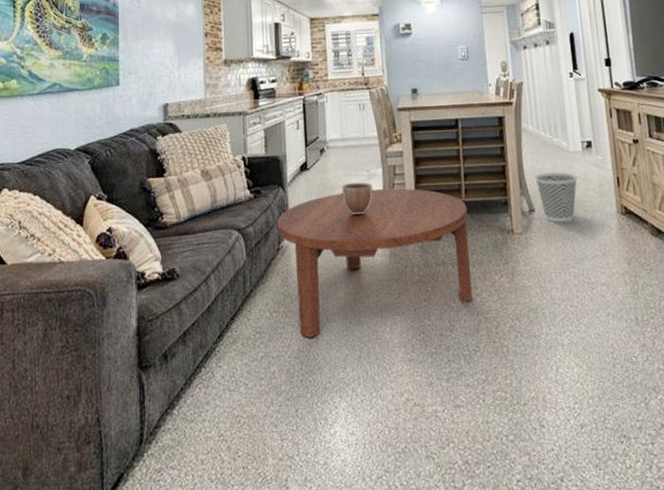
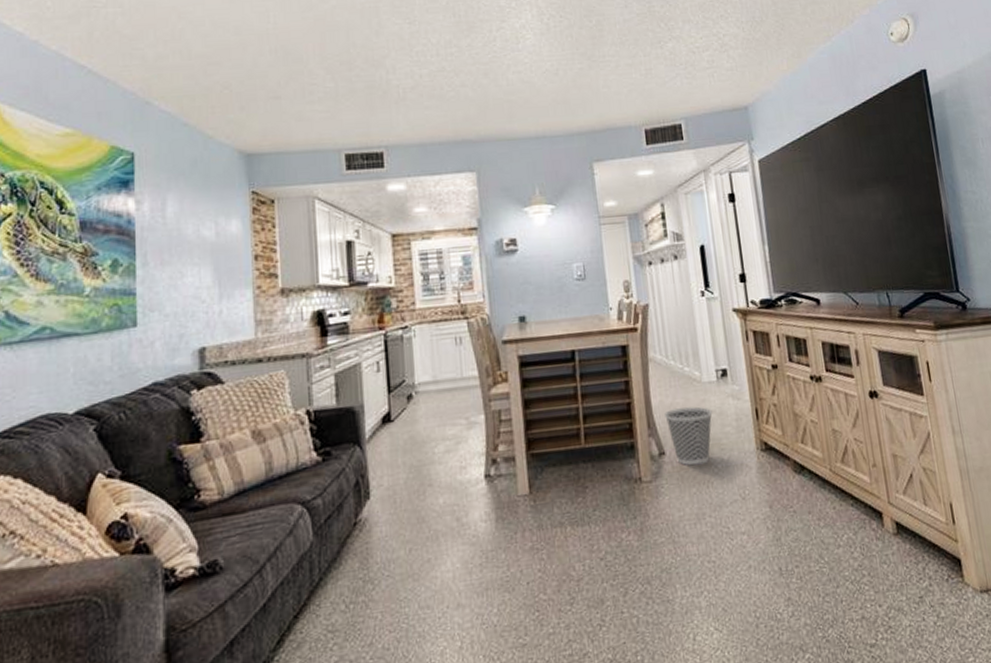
coffee table: present [277,188,473,339] -> none [353,436,596,632]
decorative bowl: present [342,182,374,216] -> none [435,432,475,475]

